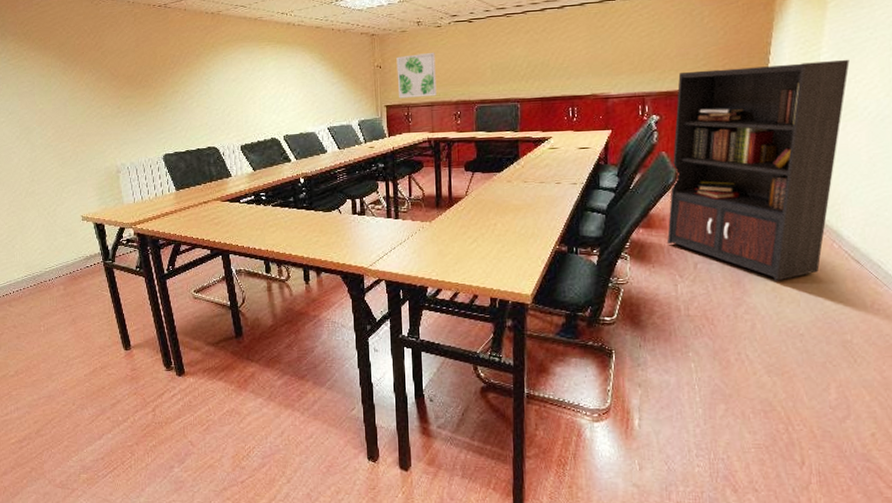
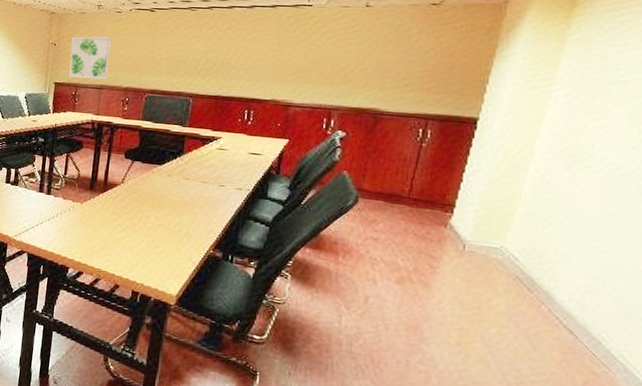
bookcase: present [667,59,850,281] -> none [337,90,589,336]

